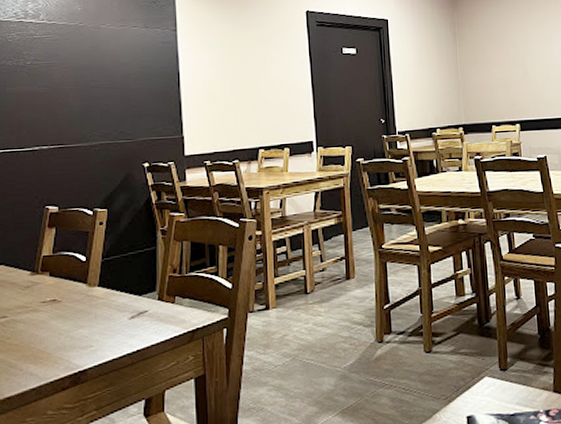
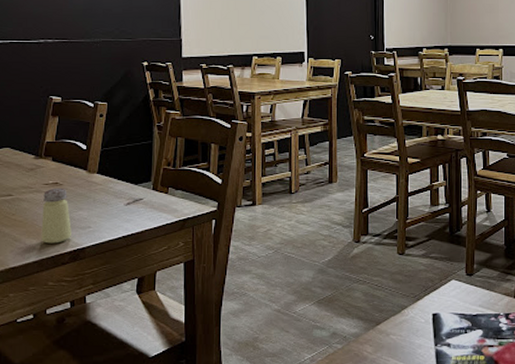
saltshaker: none [39,305,72,368] -> present [41,188,72,244]

